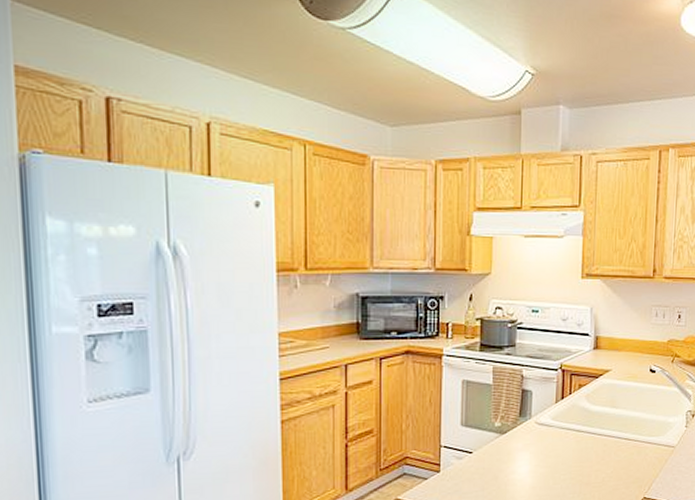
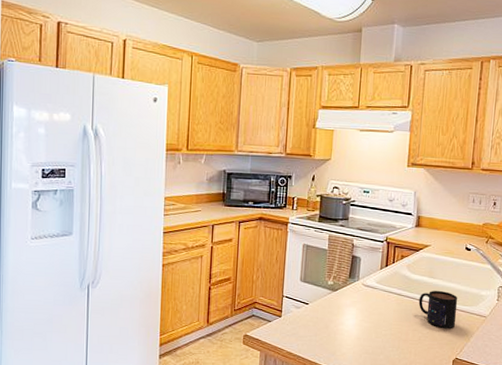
mug: none [600,421,644,465] -> present [418,290,458,328]

